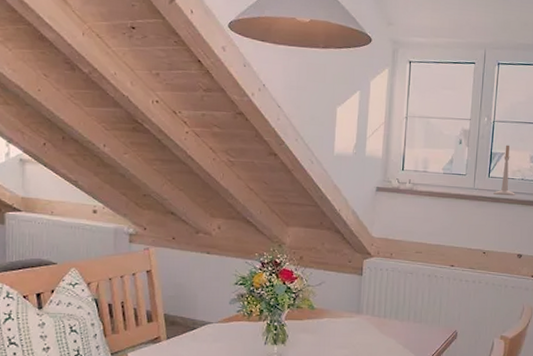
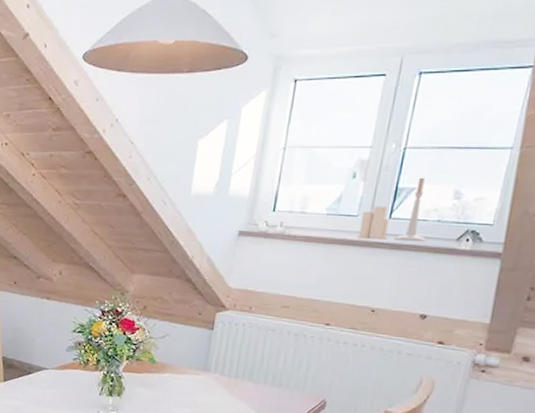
candle: none [467,165,489,195] -> present [357,203,389,241]

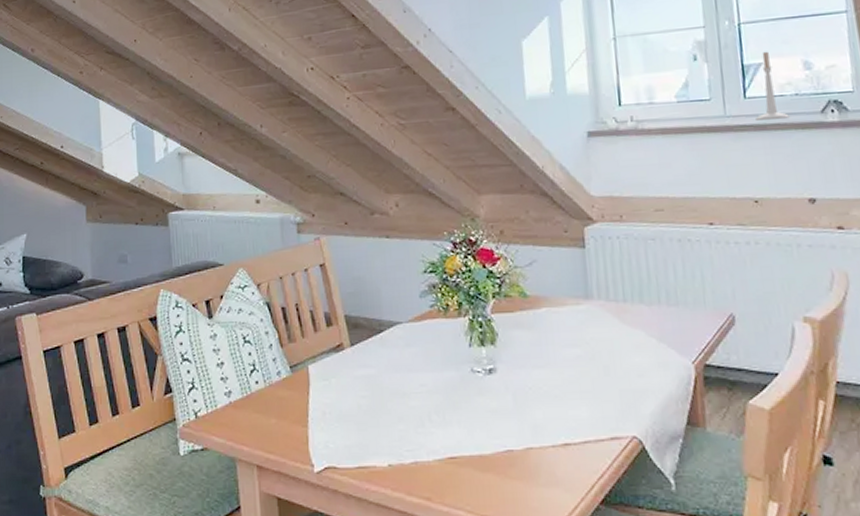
candle: present [357,203,389,241] -> none [714,83,749,125]

